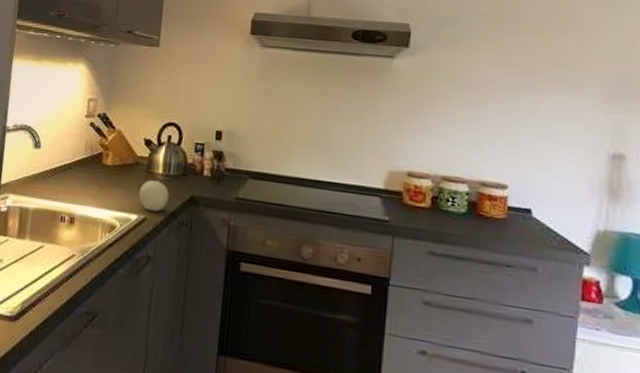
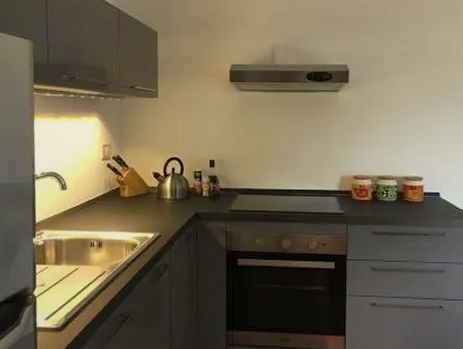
fruit: present [138,180,170,212] -> none [153,205,177,229]

